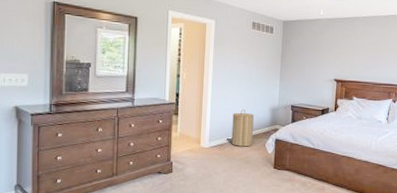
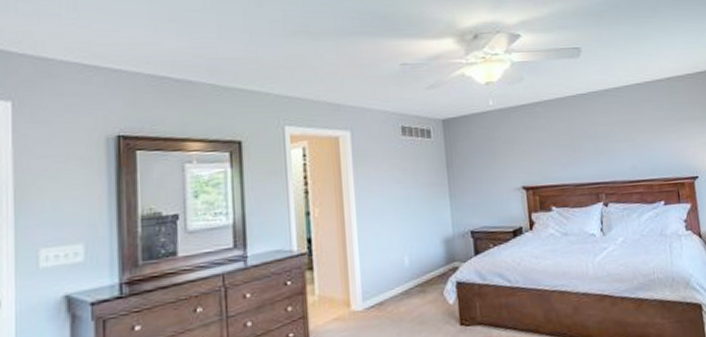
laundry hamper: present [231,109,254,147] -> none [391,246,425,302]

